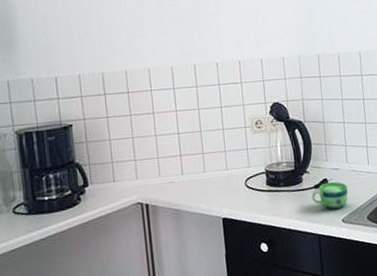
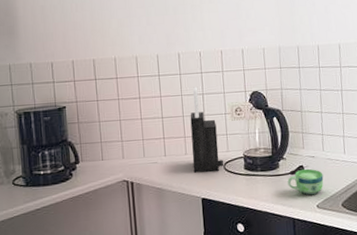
knife block: none [208,99,245,191] -> present [190,86,224,173]

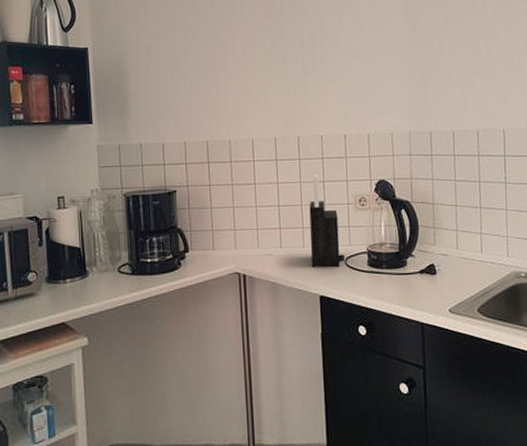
cup: present [287,168,324,196] -> none [416,268,458,298]

